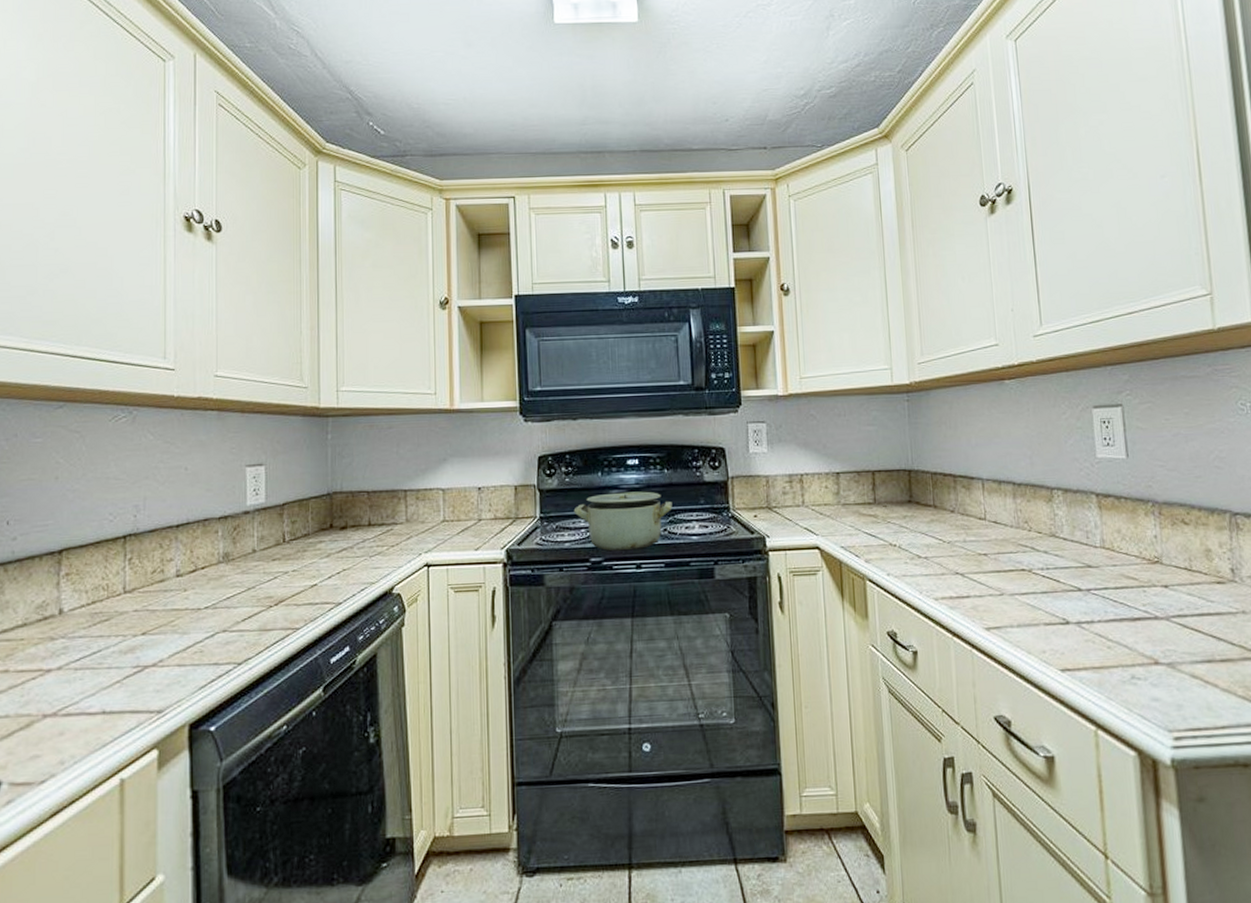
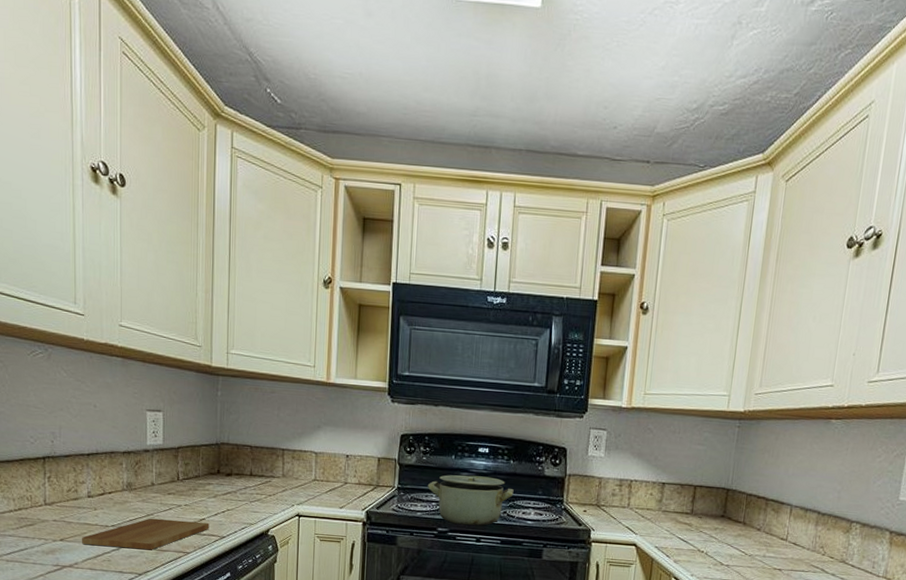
cutting board: none [169,588,322,635] -> present [82,518,209,550]

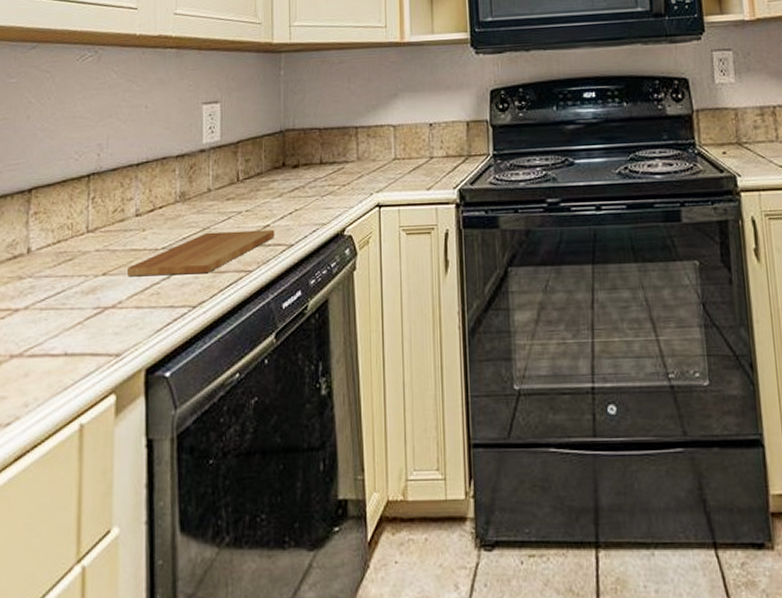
saucepan: present [427,475,514,527] -> none [528,126,633,192]

